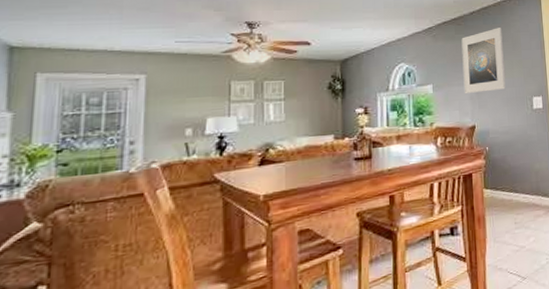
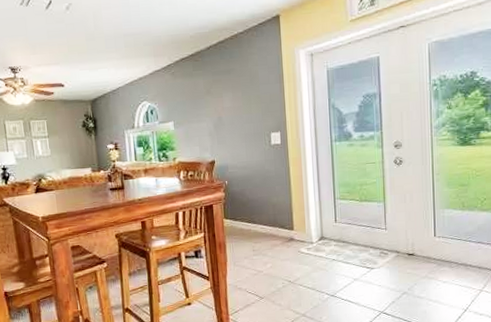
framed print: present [461,28,506,94] -> none [199,62,244,131]

